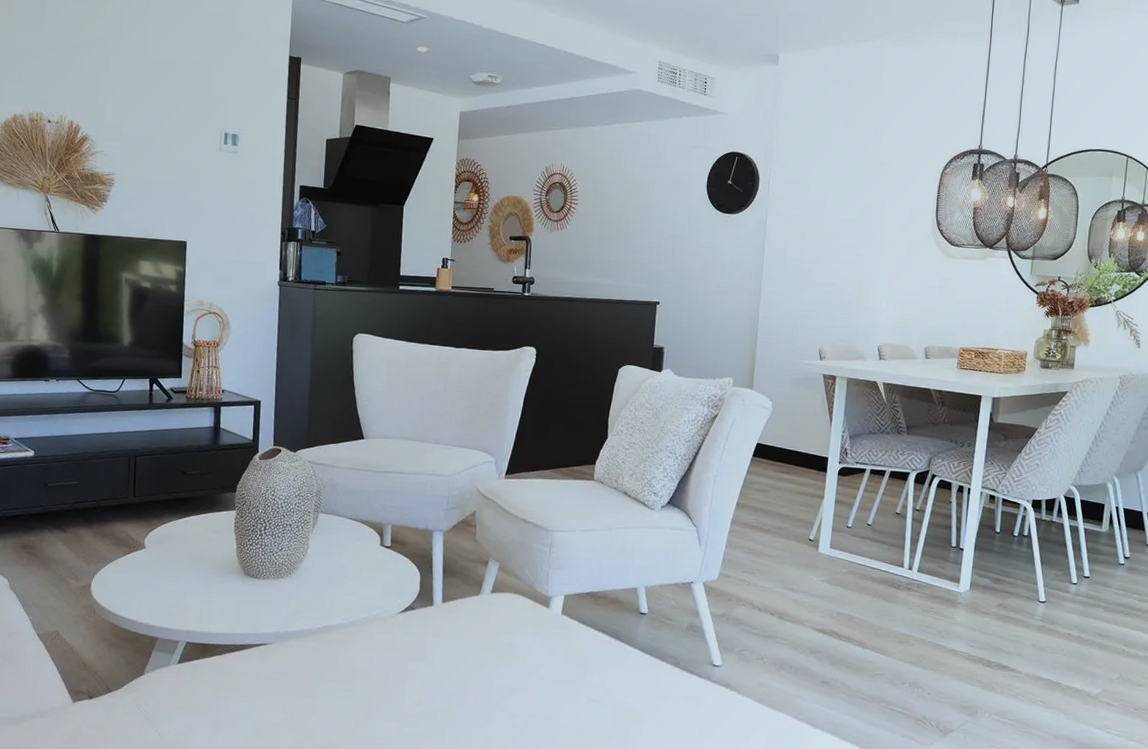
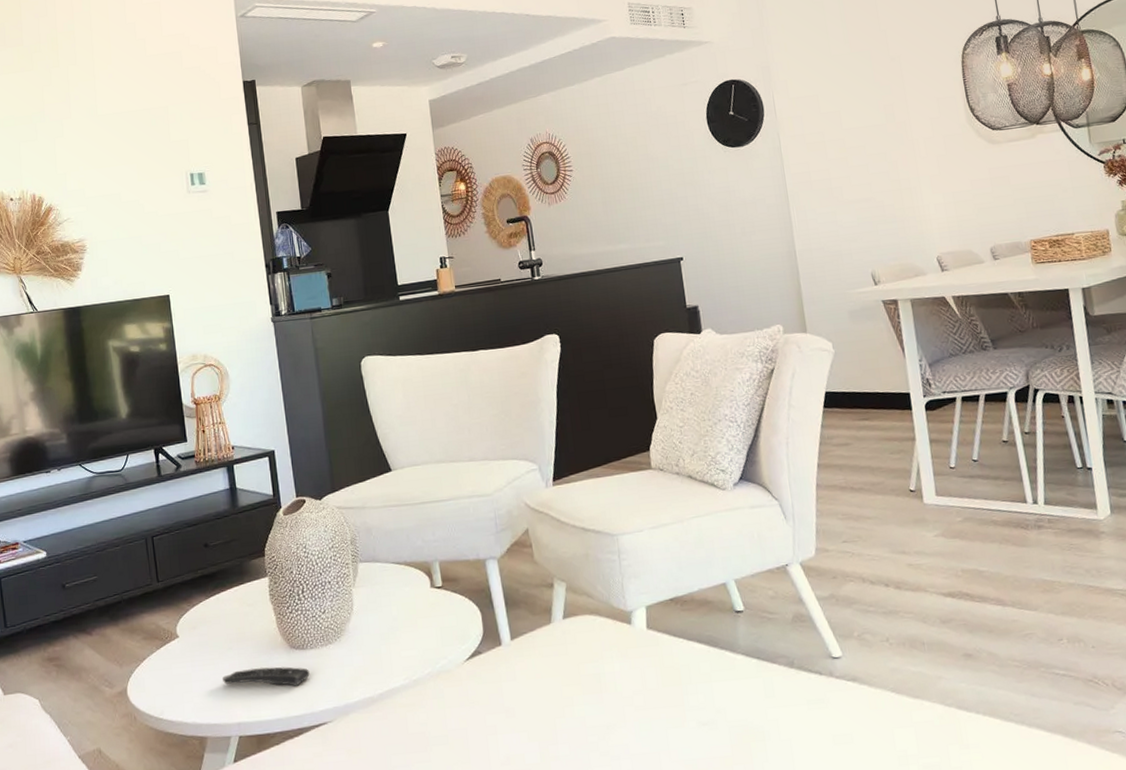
remote control: none [179,586,259,609] -> present [221,667,310,686]

